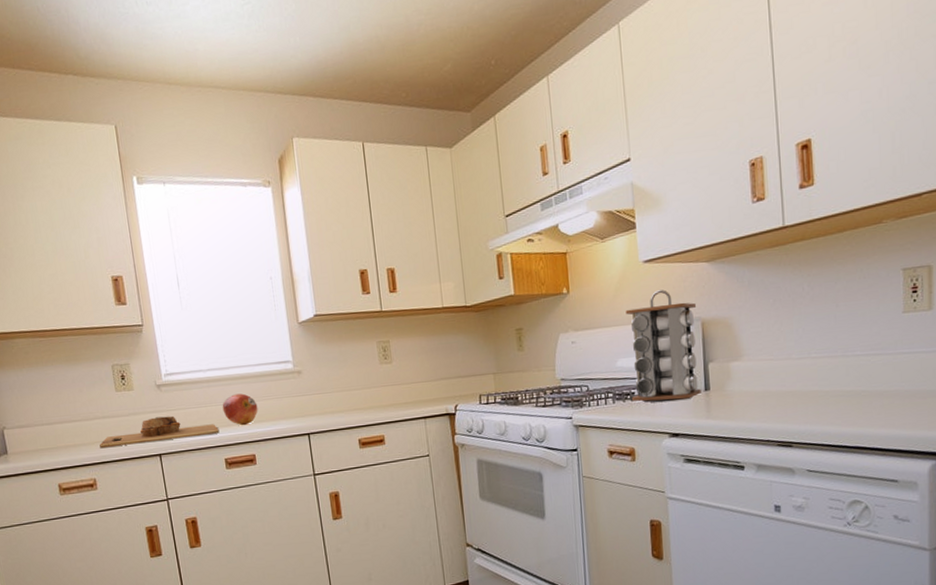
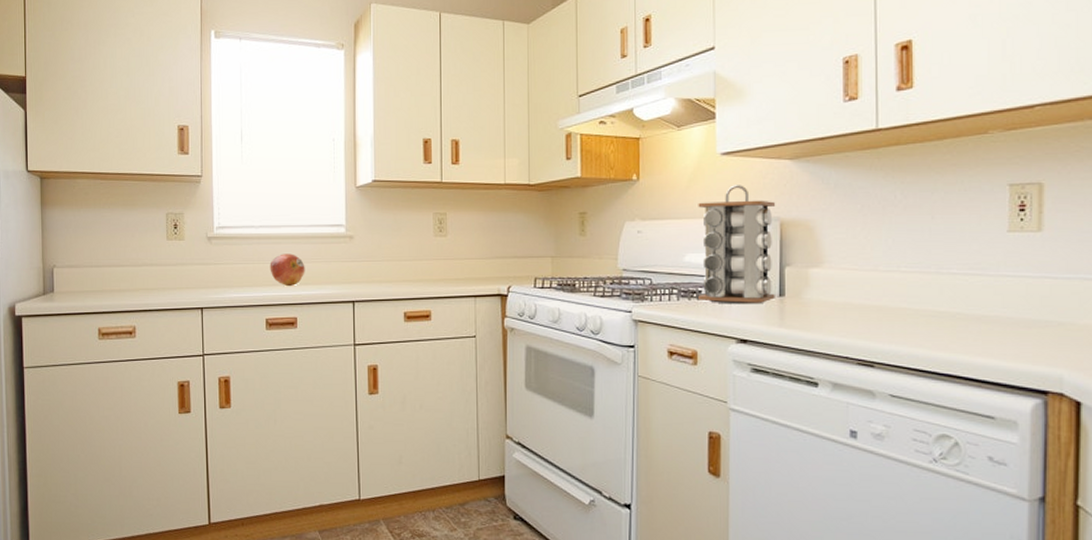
cutting board: present [99,415,220,449] -> none [144,269,264,296]

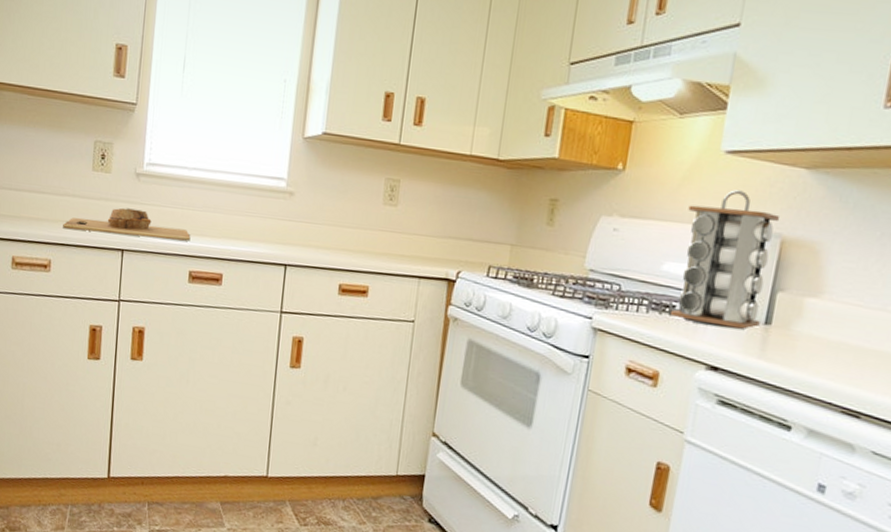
cutting board: none [144,269,264,296] -> present [63,207,191,241]
fruit: present [270,253,305,287] -> none [199,202,238,240]

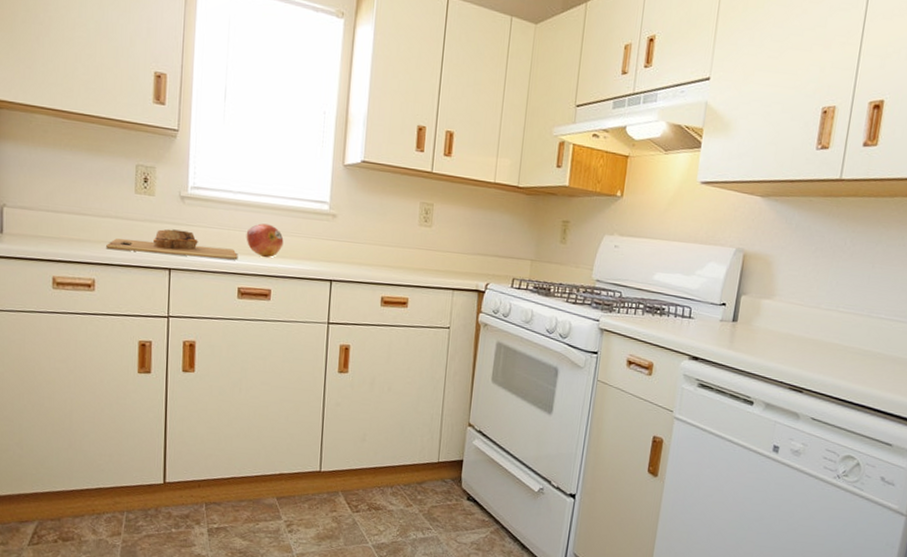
fruit: none [199,202,238,240] -> present [246,223,284,258]
spice rack: present [671,190,781,330] -> none [661,213,743,327]

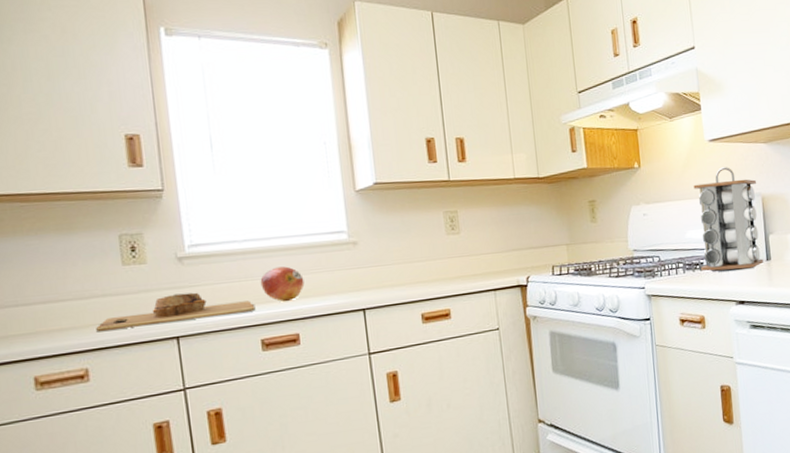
spice rack: none [661,213,743,327] -> present [693,167,764,272]

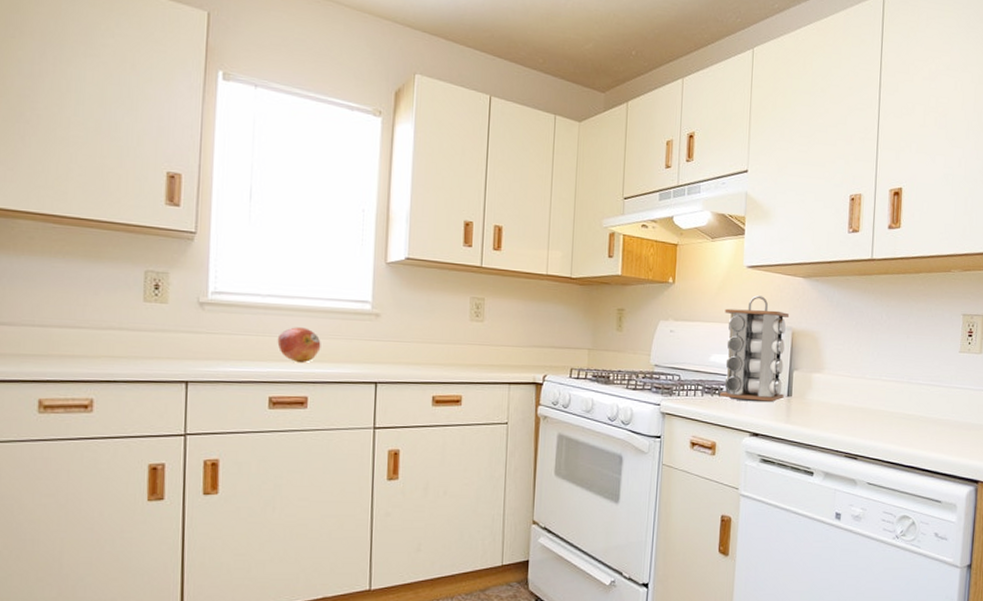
cutting board: present [96,292,256,333] -> none [107,338,269,368]

